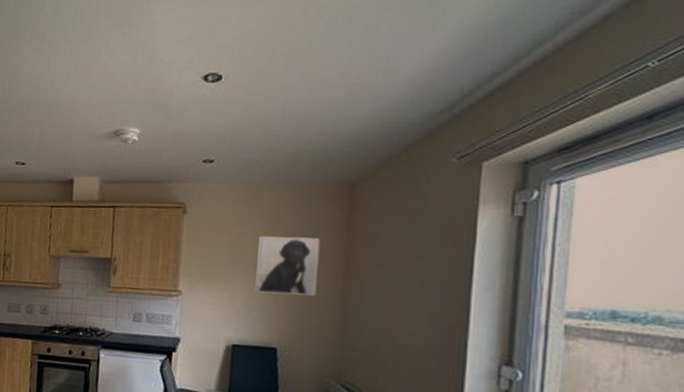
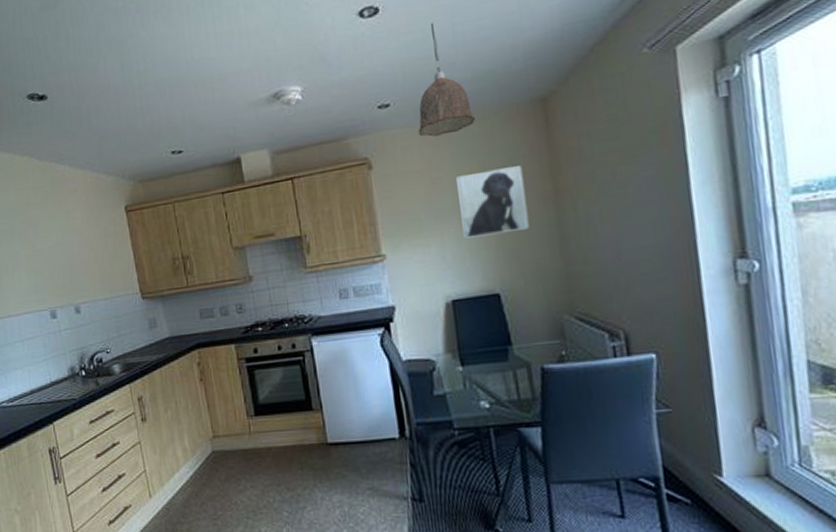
pendant lamp: none [234,98,287,197] -> present [418,22,475,137]

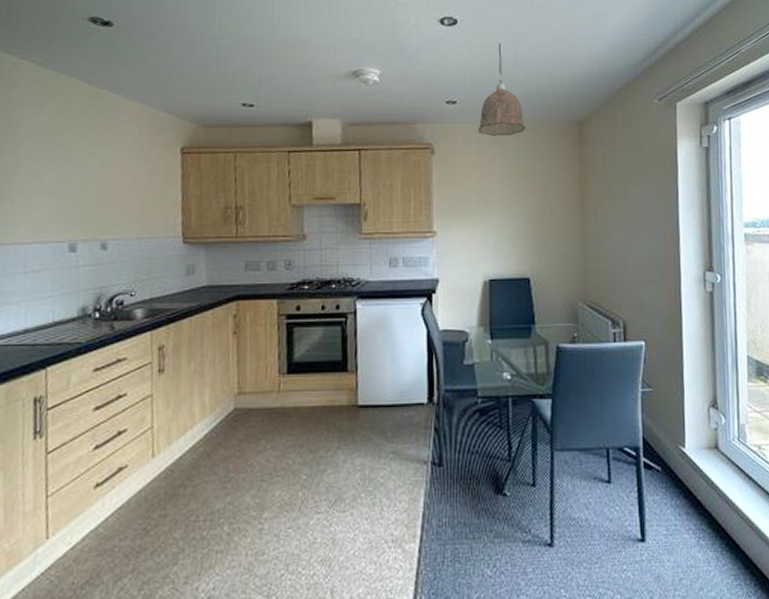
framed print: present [455,165,530,239] -> none [504,172,559,227]

